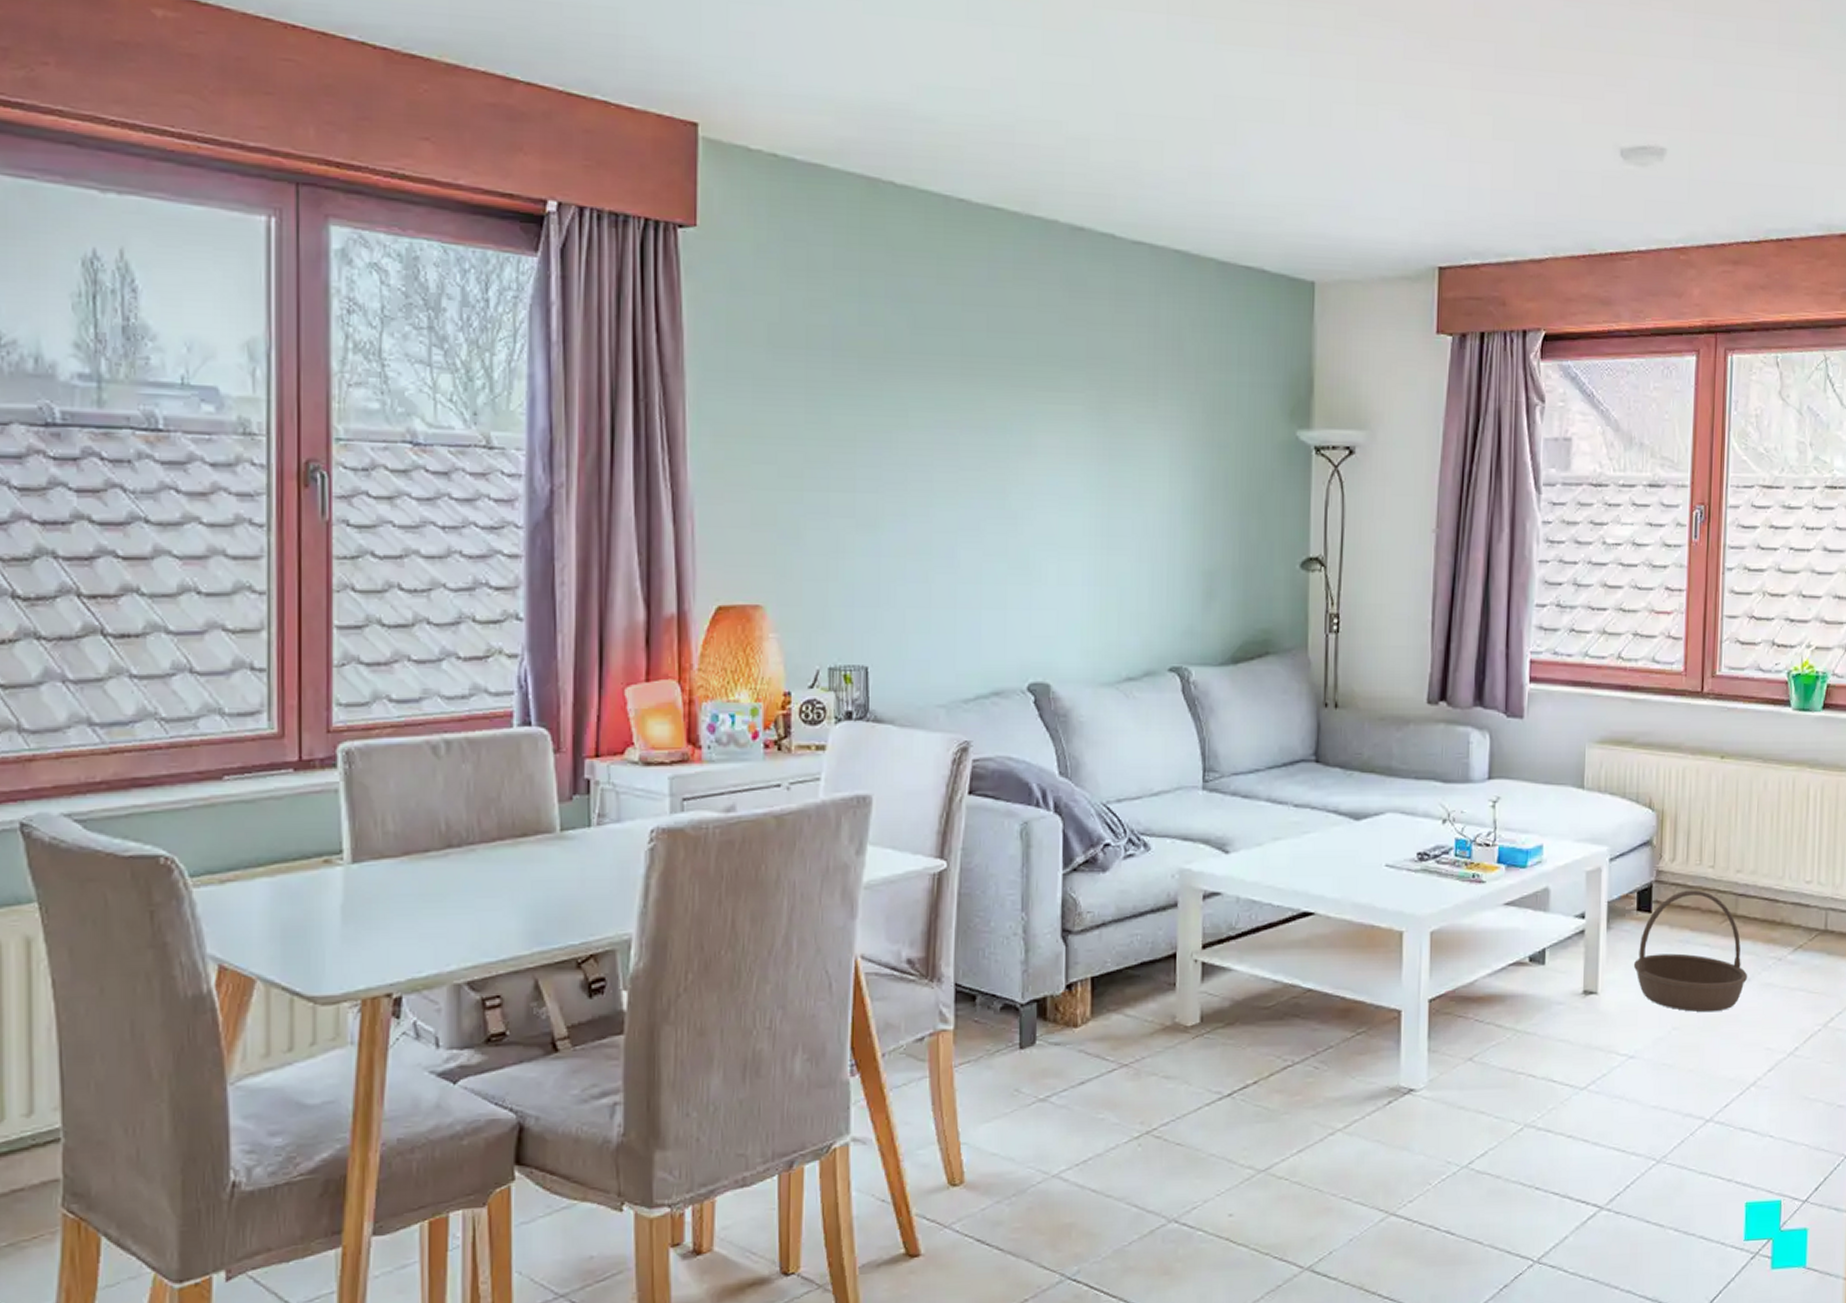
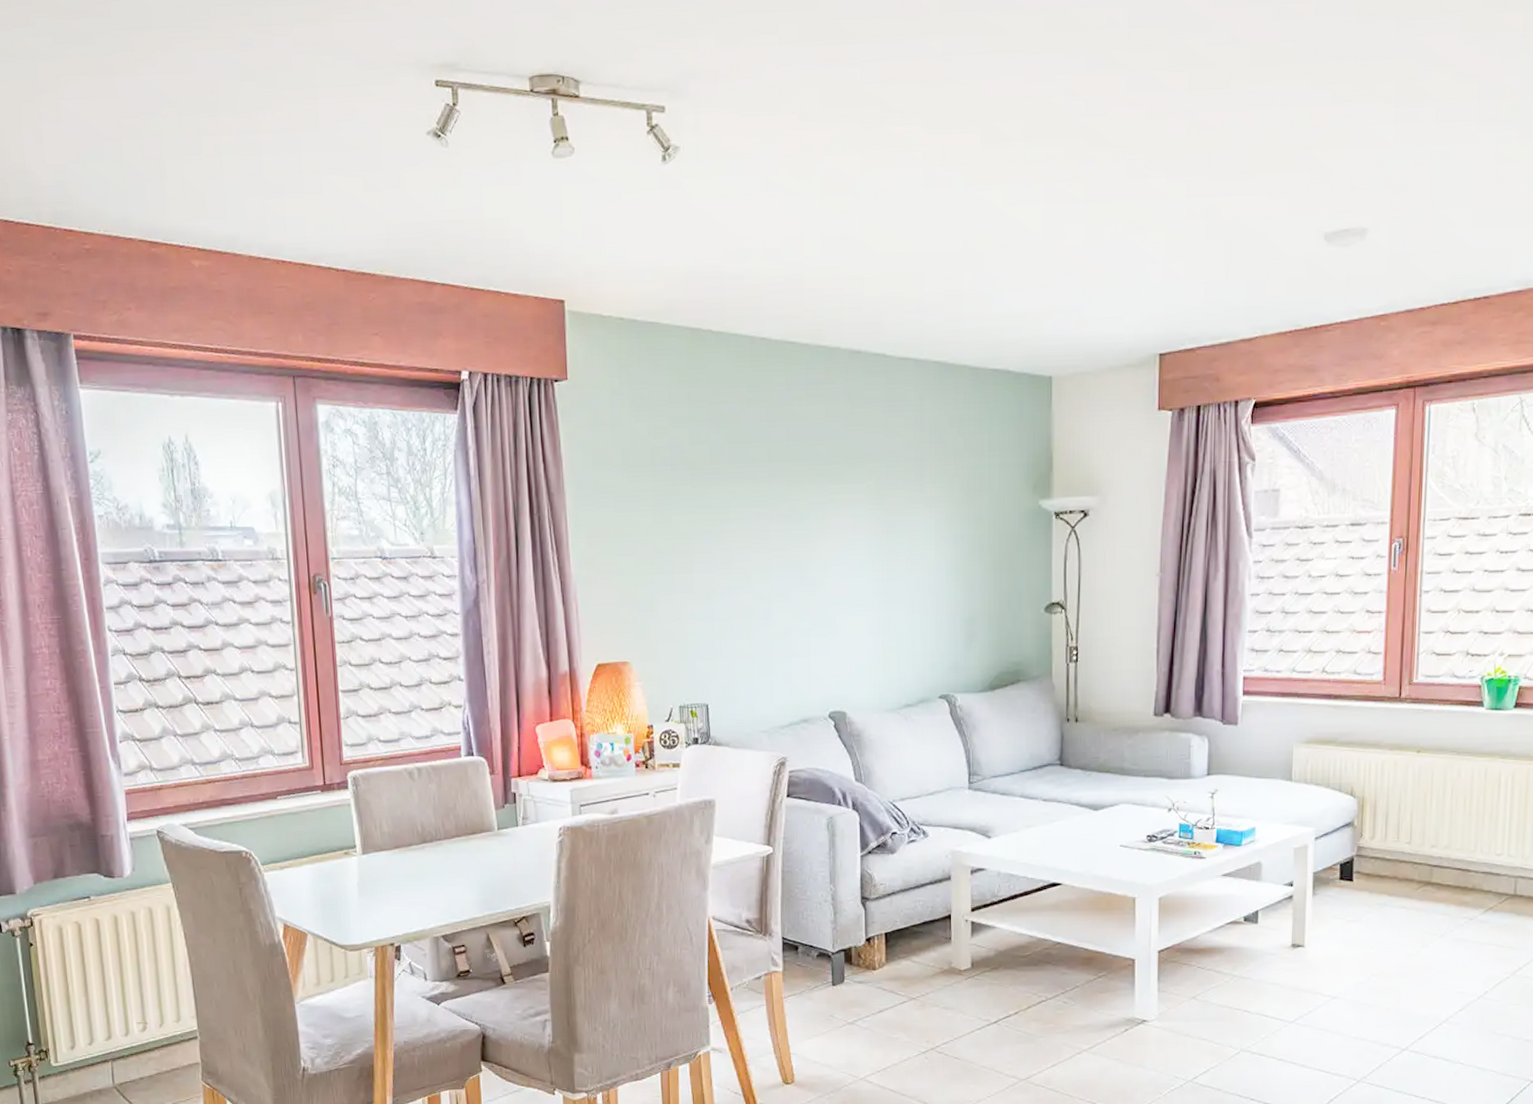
basket: present [1633,890,1748,1013] -> none [1336,862,1442,962]

